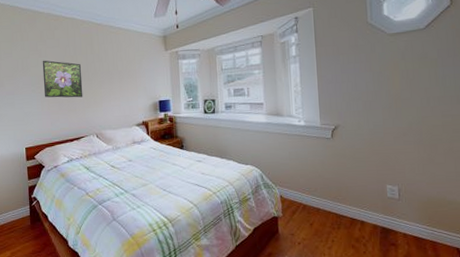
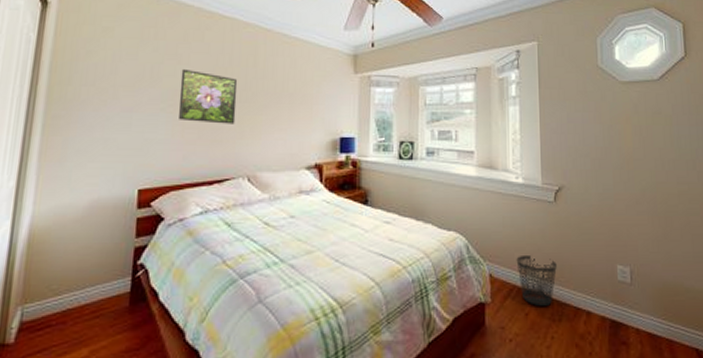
wastebasket: none [301,181,335,218] -> present [516,256,557,306]

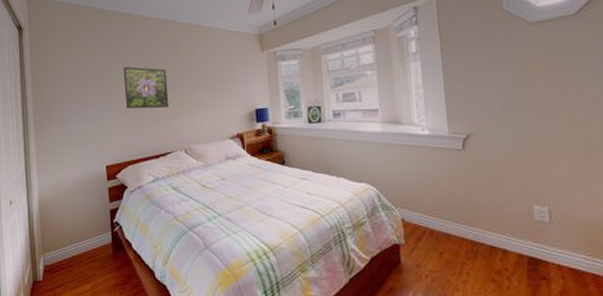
wastebasket: present [516,256,557,306] -> none [427,201,469,246]

